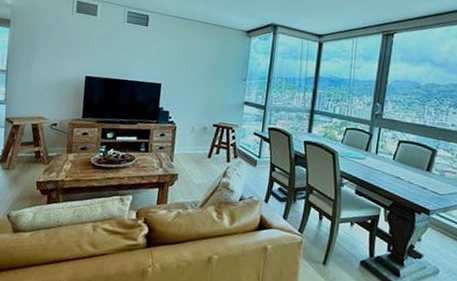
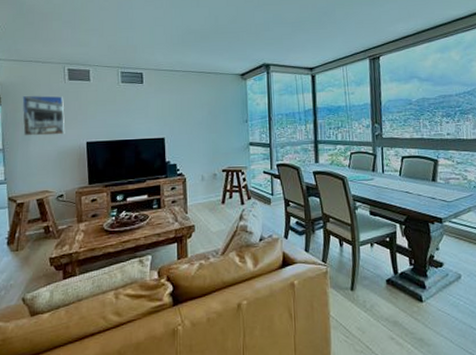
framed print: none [27,21,69,66] -> present [22,95,65,136]

